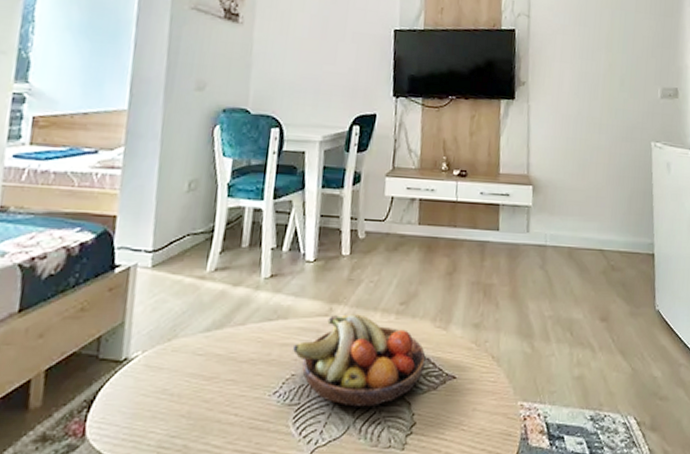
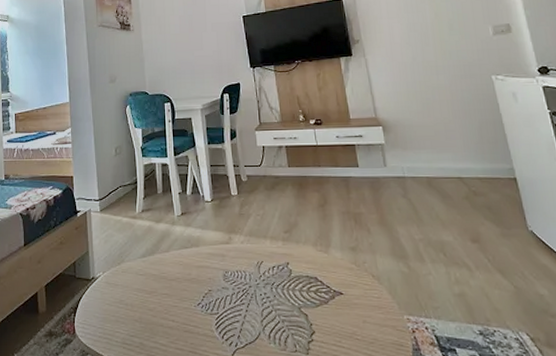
fruit bowl: present [293,314,426,407] -> none [207,242,314,317]

